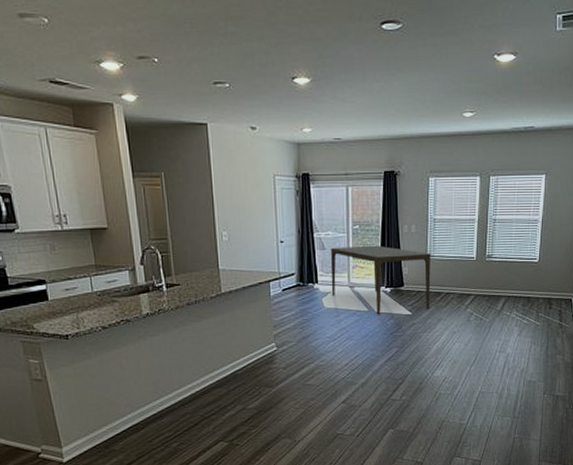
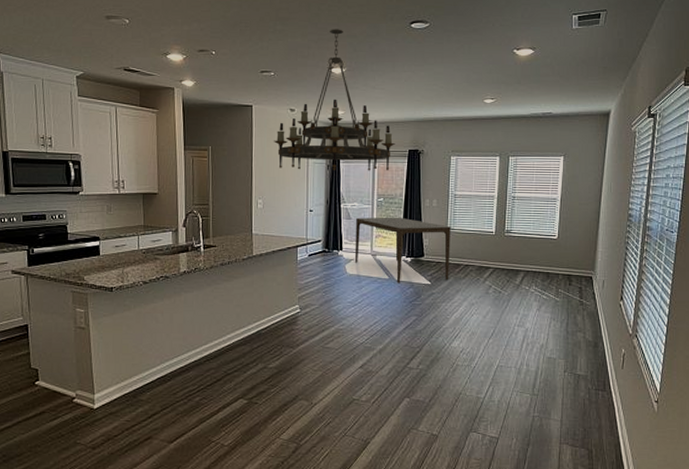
chandelier: none [235,30,369,197] -> present [274,29,395,171]

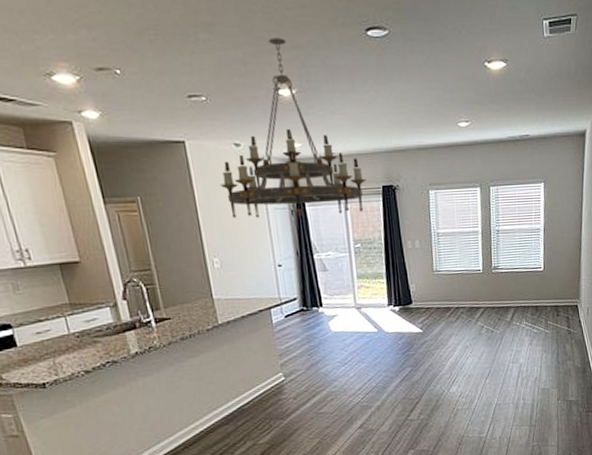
dining table: present [354,217,451,283] -> none [333,263,441,335]

